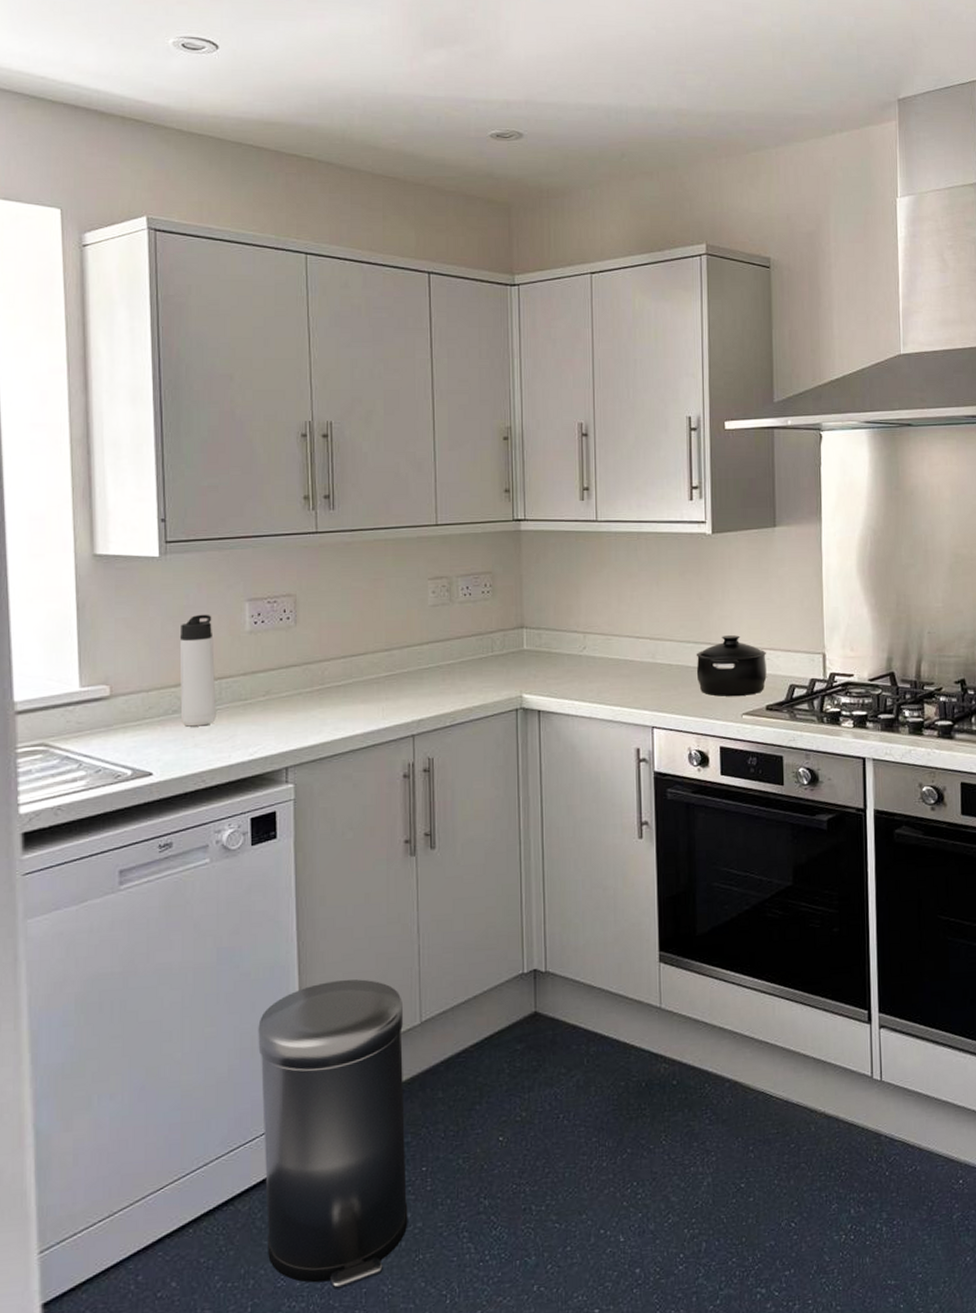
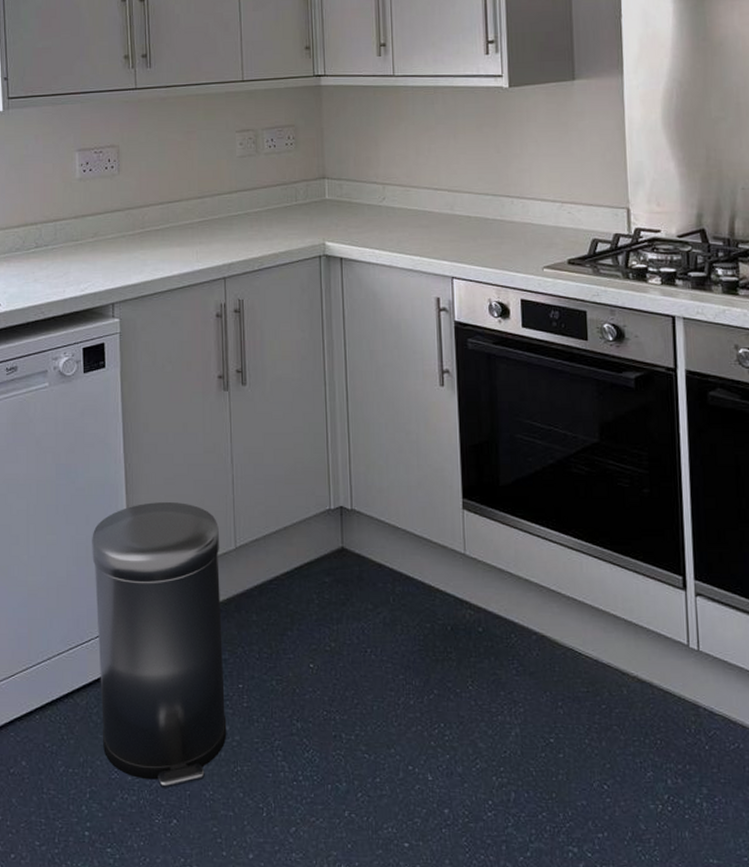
thermos bottle: present [179,614,216,727] -> none [20,162,52,263]
saucepan: present [696,635,767,696] -> none [494,188,568,249]

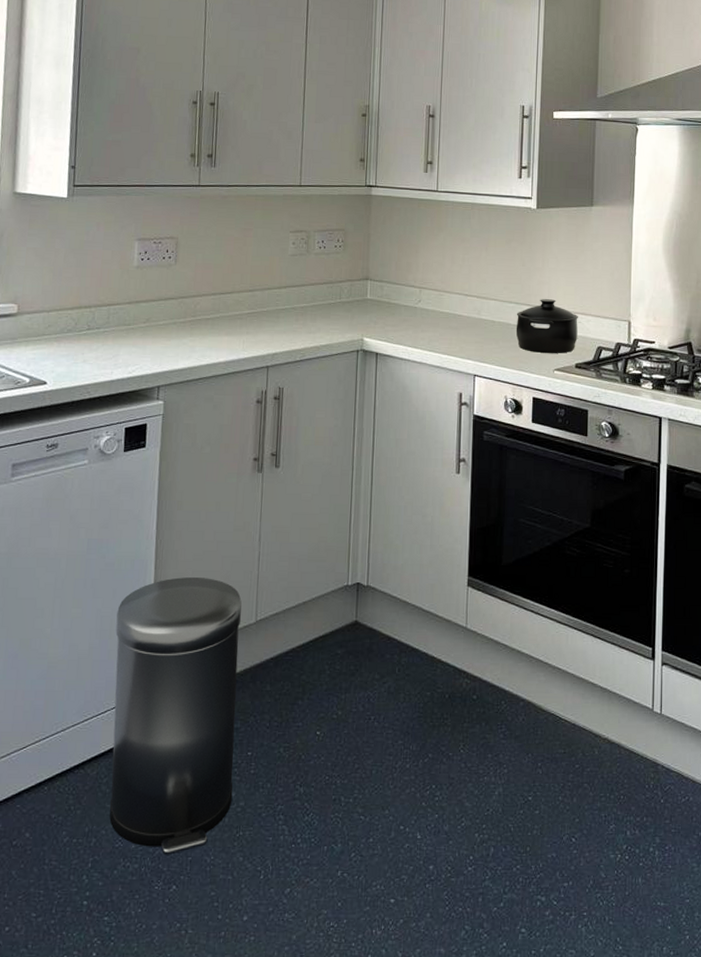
saucepan: none [494,188,568,249] -> present [516,299,579,353]

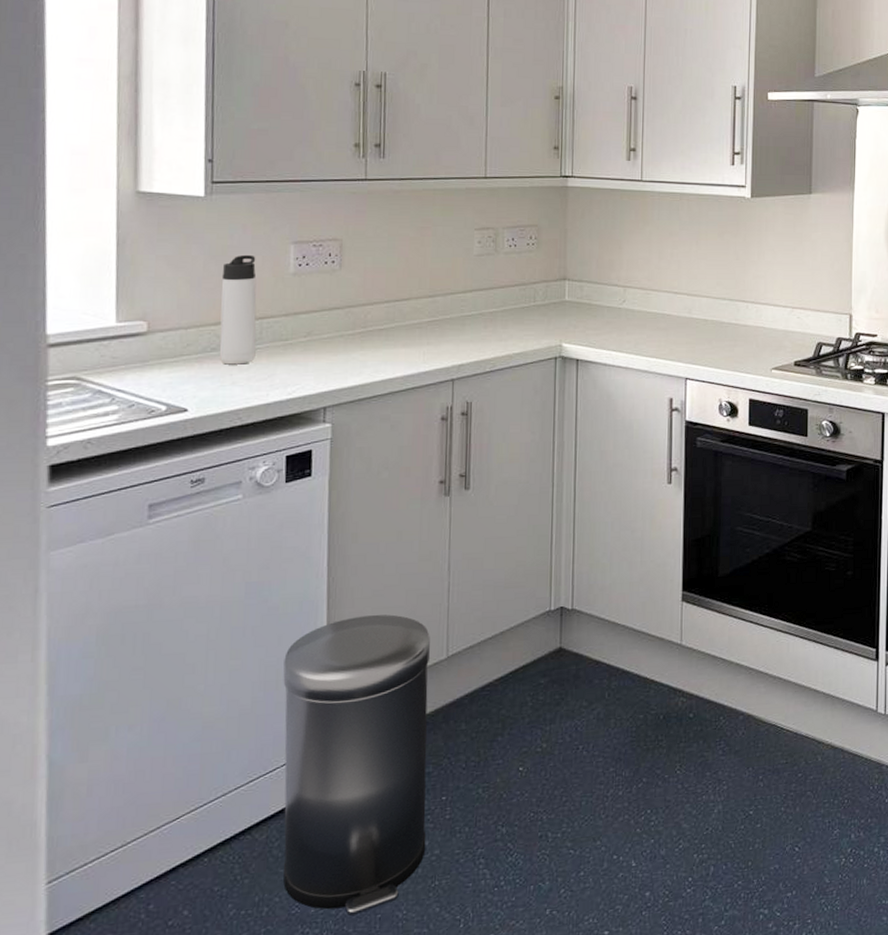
thermos bottle: none [74,249,107,345] -> present [219,254,257,365]
saucepan: present [516,299,579,353] -> none [730,294,798,351]

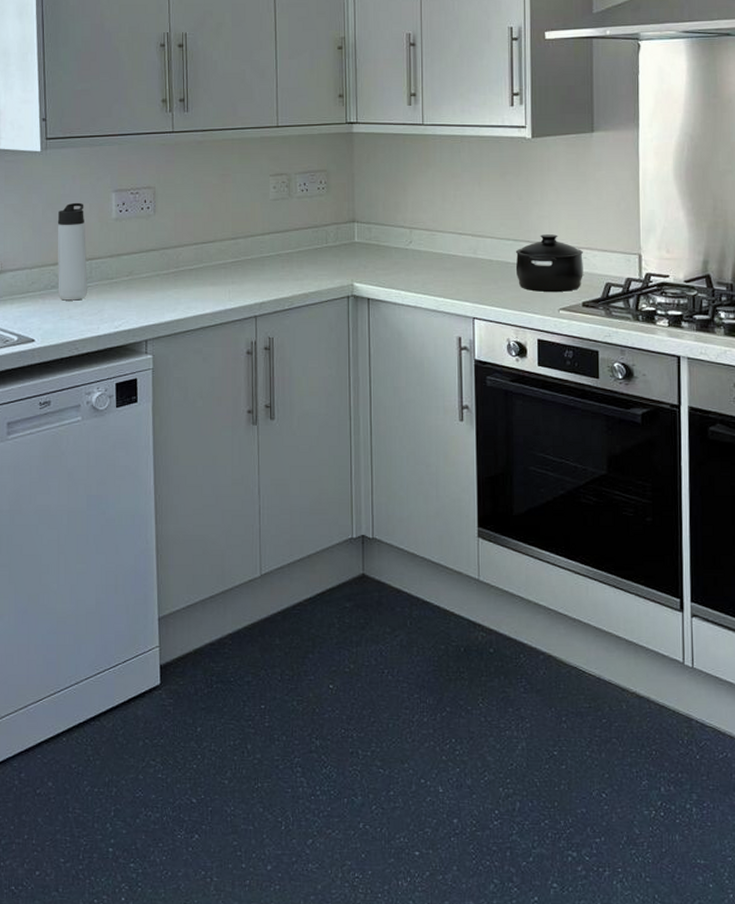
pedal bin: present [283,614,431,916] -> none [121,532,249,805]
saucepan: none [730,294,798,351] -> present [515,234,584,292]

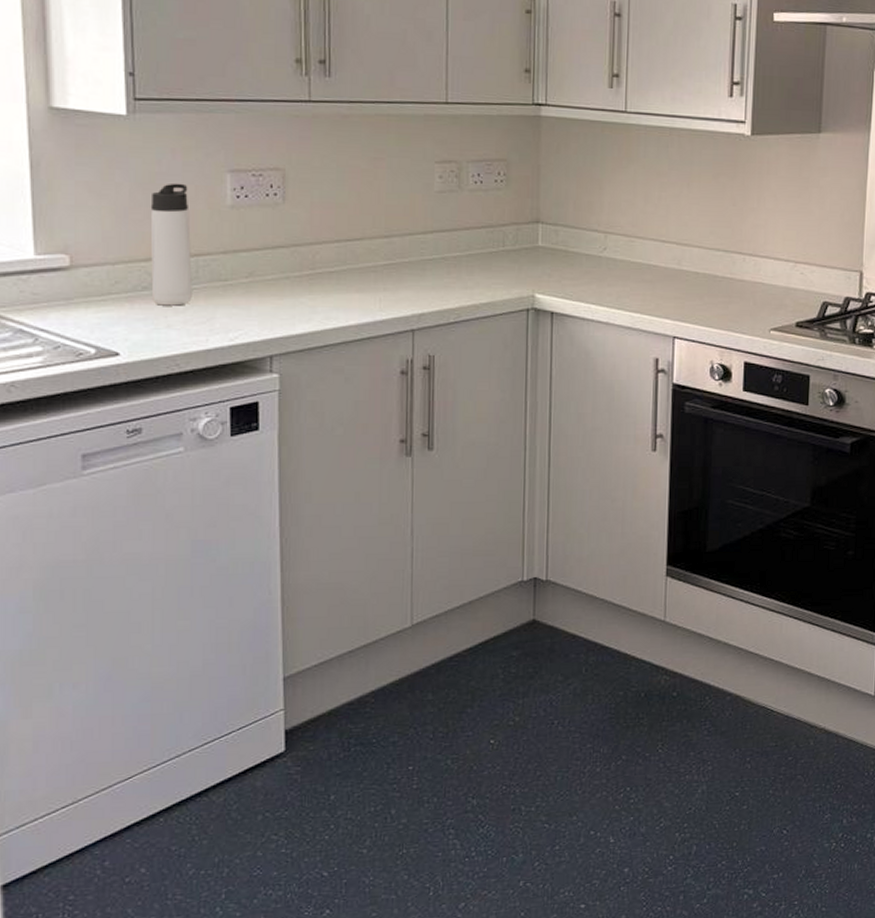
saucepan: present [515,234,584,292] -> none [724,246,801,310]

